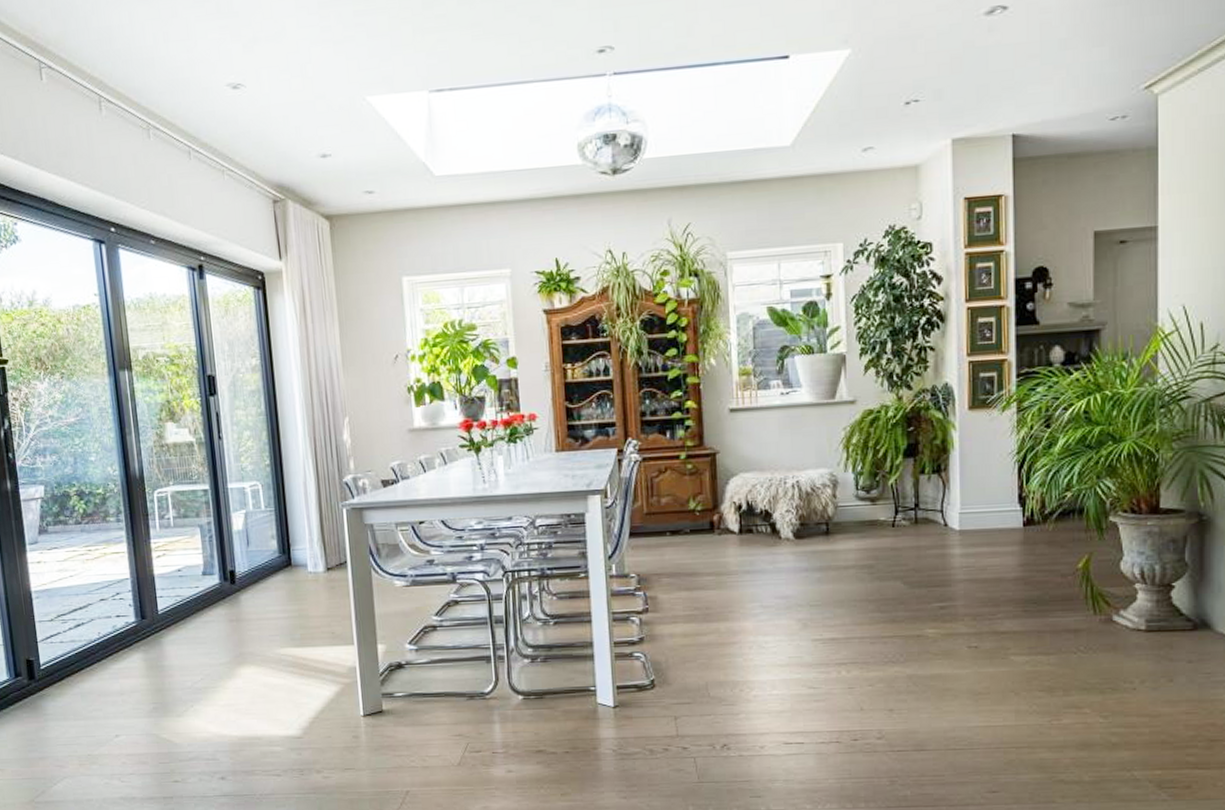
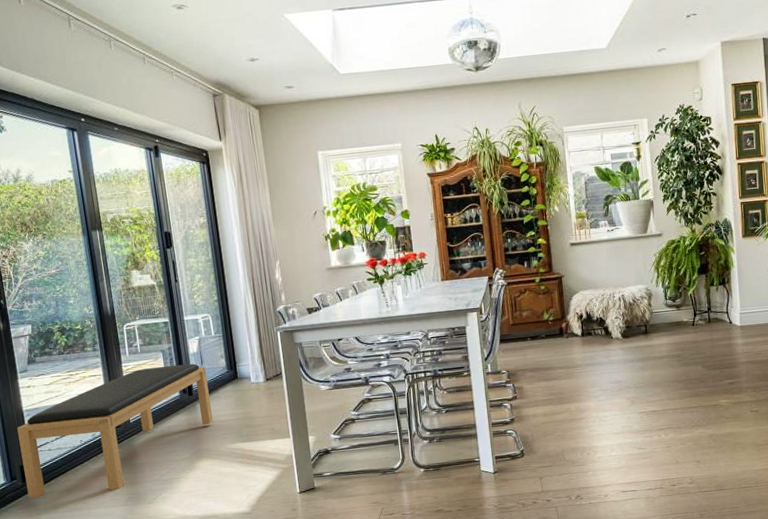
bench: none [24,544,259,701] -> present [17,364,213,499]

